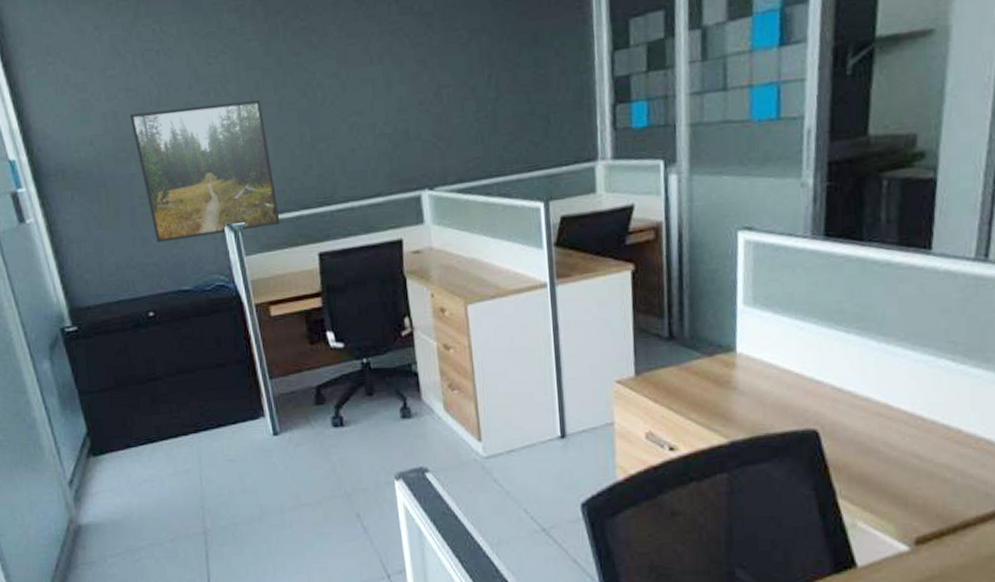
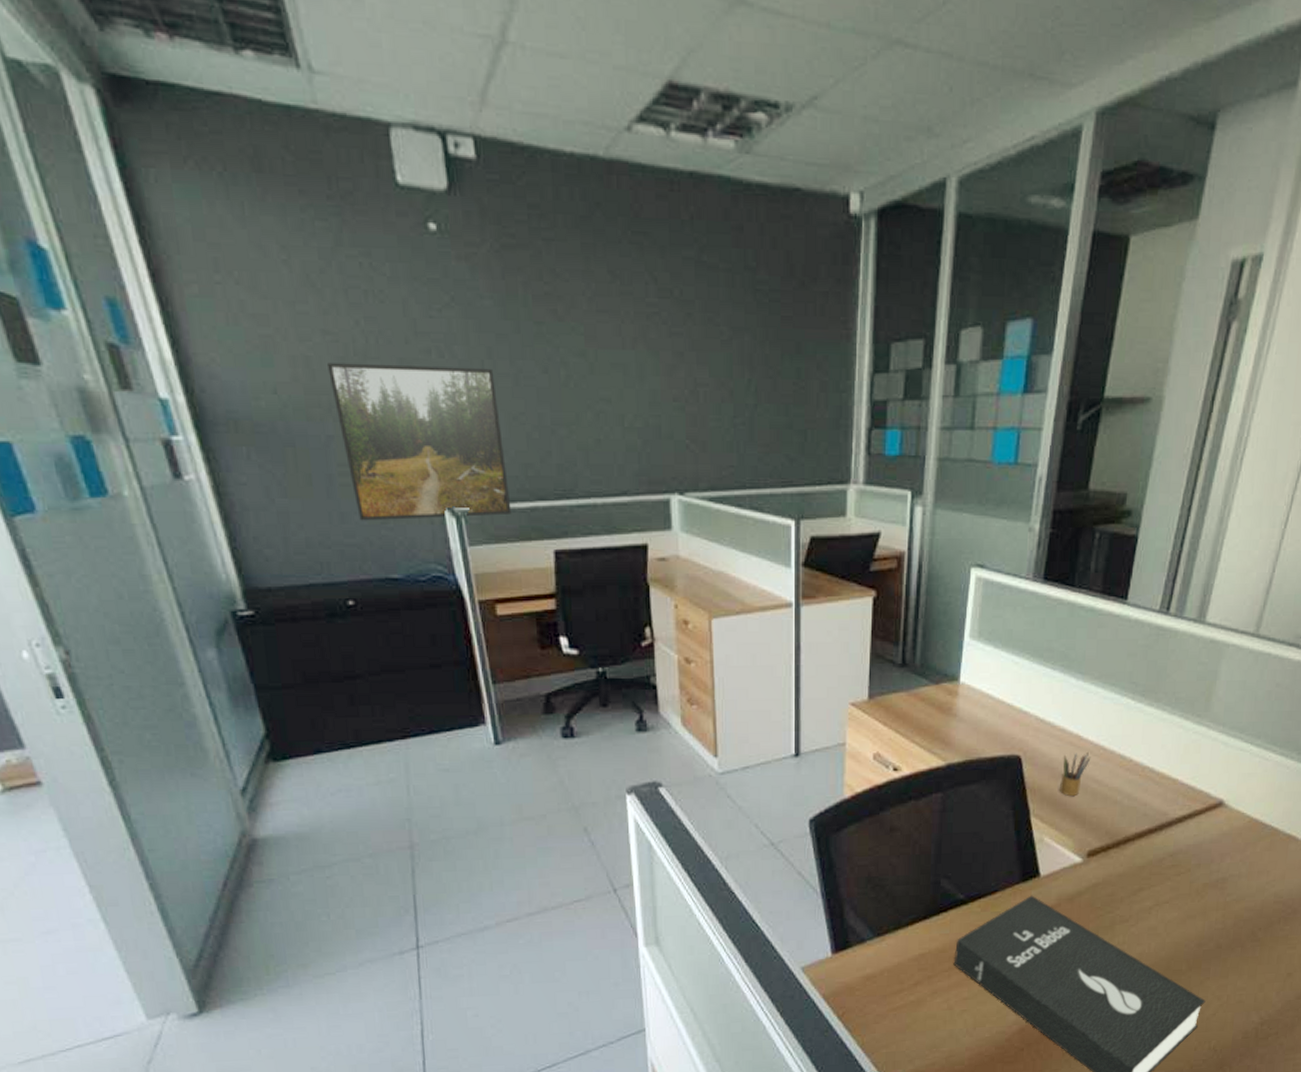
pencil box: none [870,422,907,475] -> present [1060,751,1091,797]

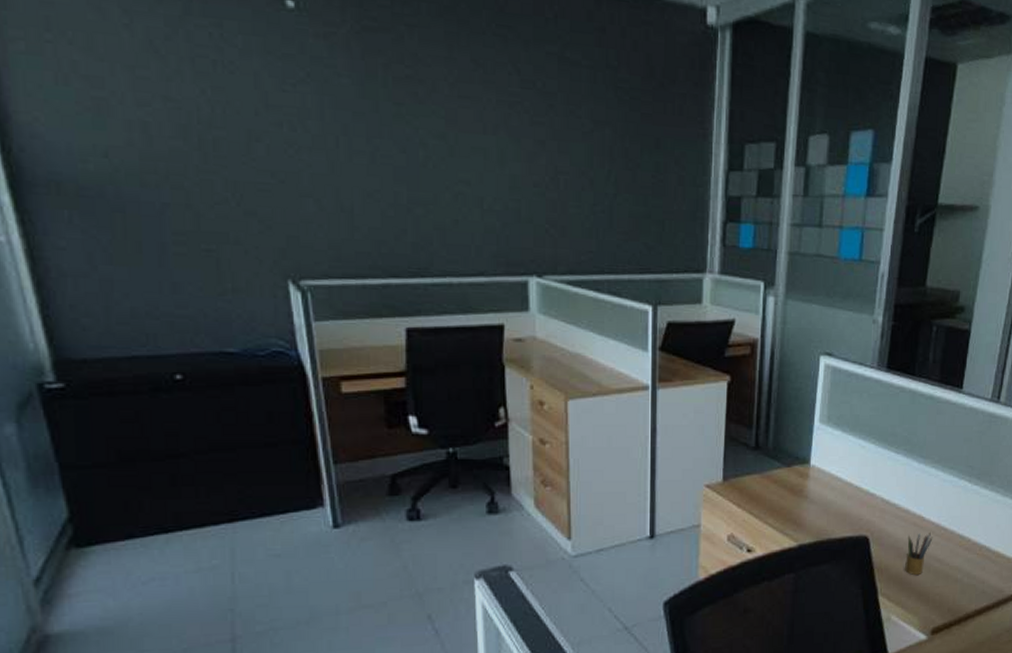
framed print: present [328,362,512,521] -> none [168,129,362,293]

